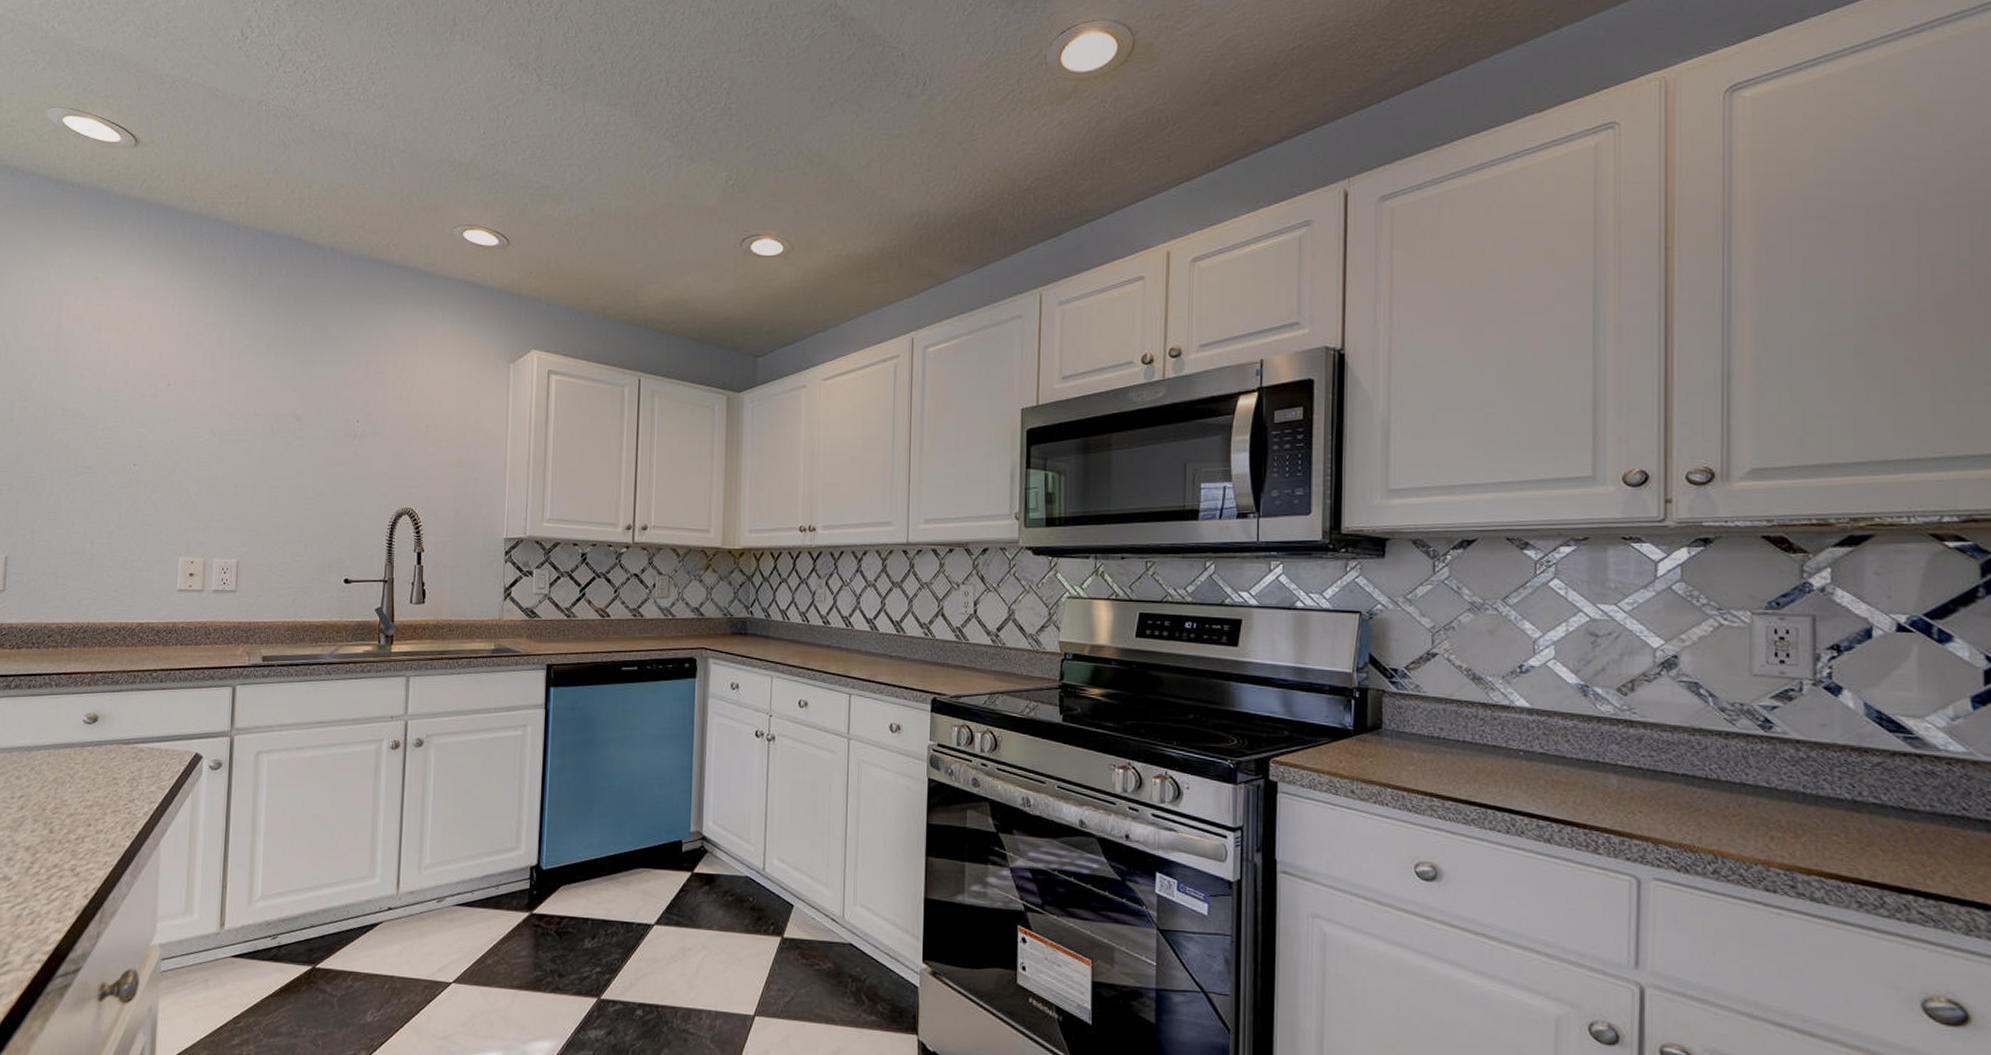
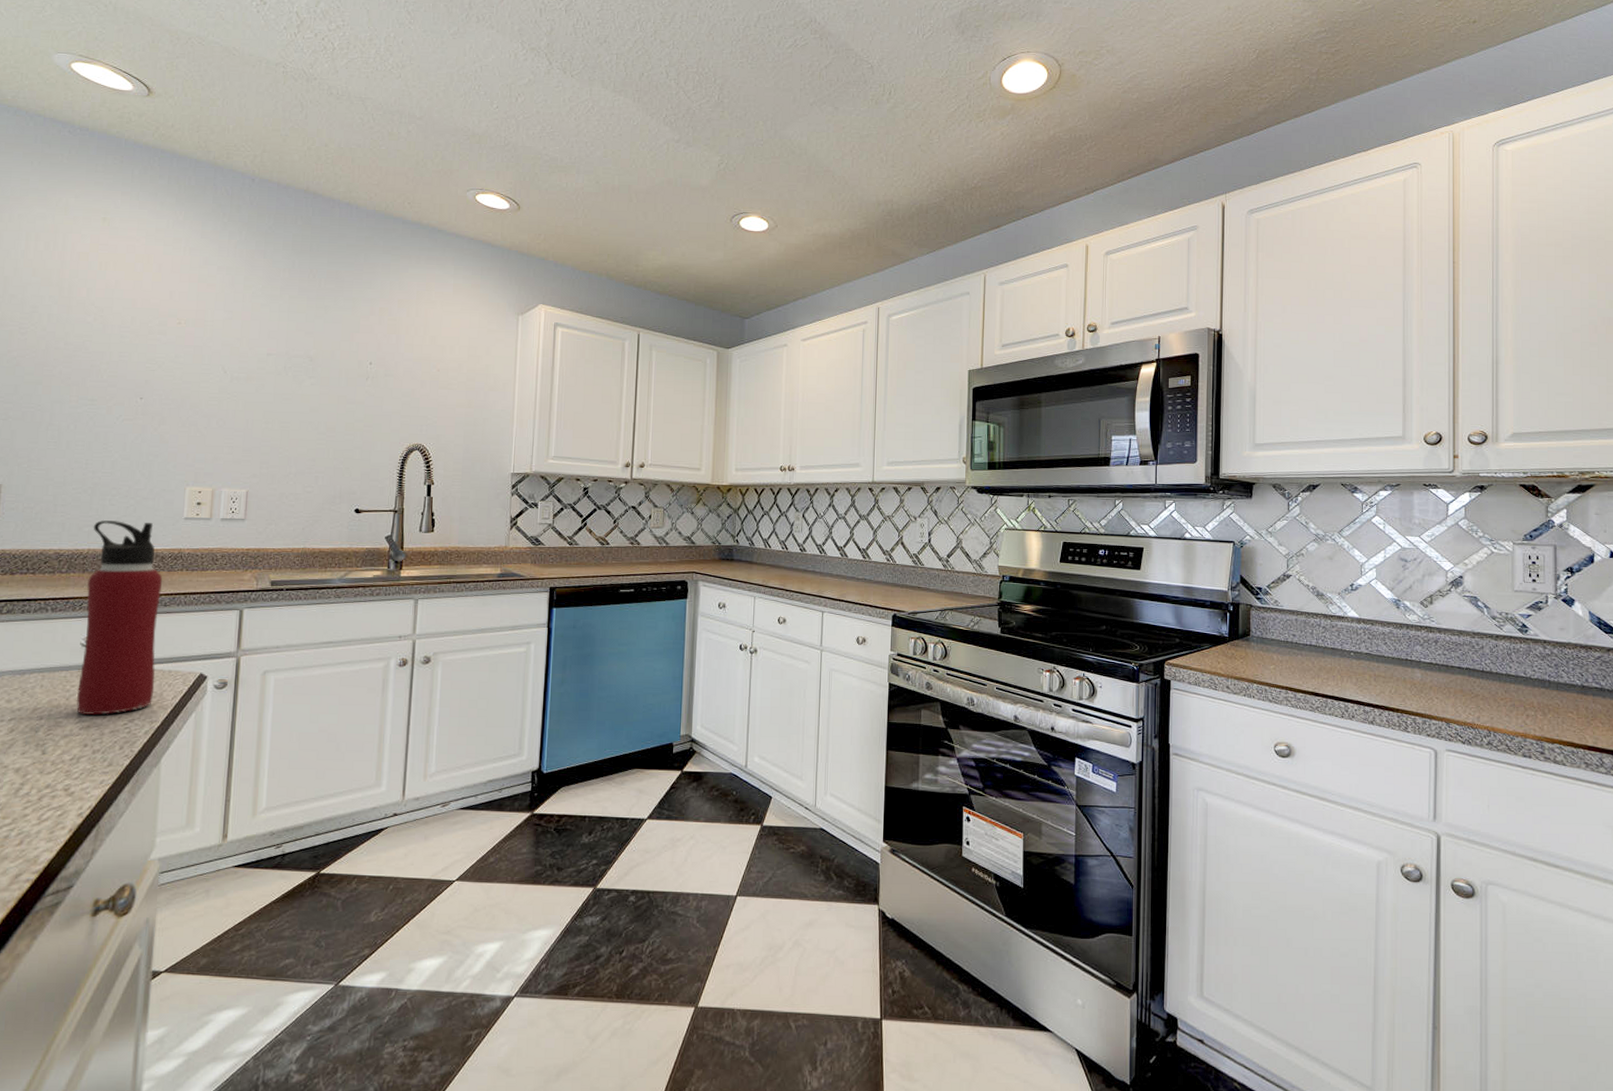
water bottle: none [80,593,159,794] -> present [76,520,163,715]

